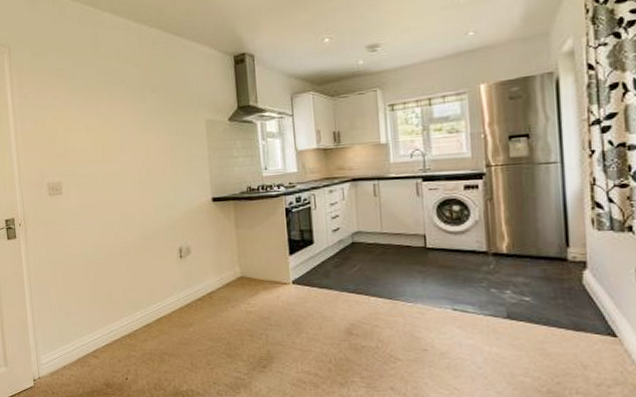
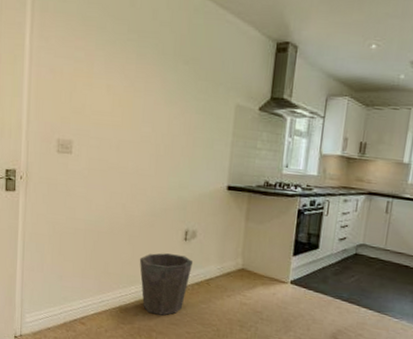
waste bin: none [140,273,192,337] -> present [139,253,194,316]

